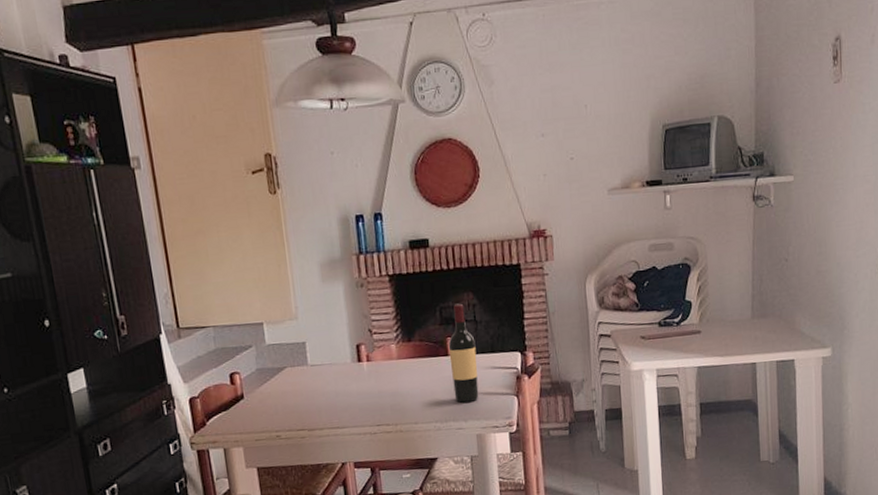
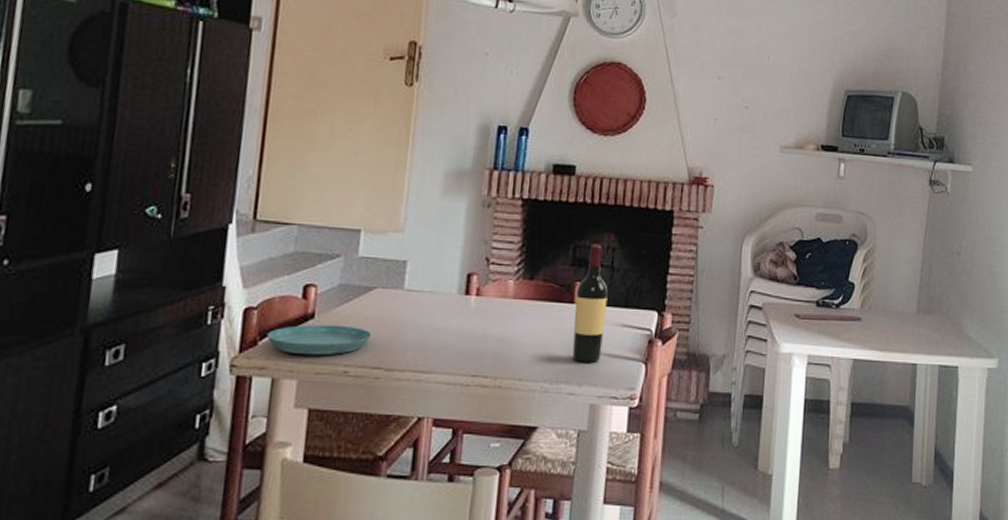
saucer: none [211,400,291,428] -> present [266,324,372,356]

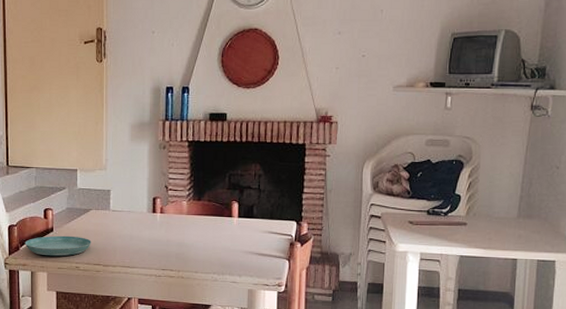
wine bottle: present [572,244,608,363] -> none [232,172,257,260]

